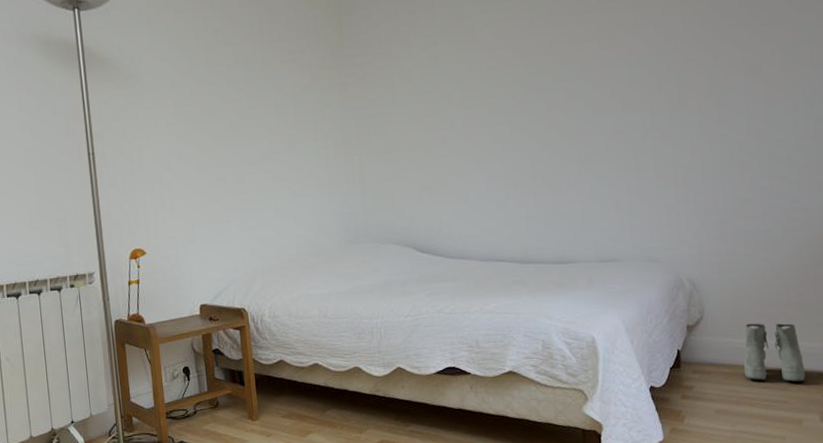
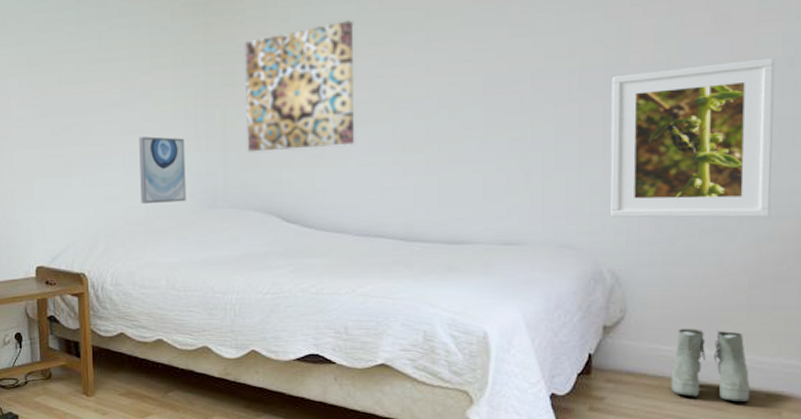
wall art: none [288,183,332,243] -> present [139,136,186,204]
wall art: none [375,78,473,193] -> present [245,20,354,152]
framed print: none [676,99,807,234] -> present [610,57,775,218]

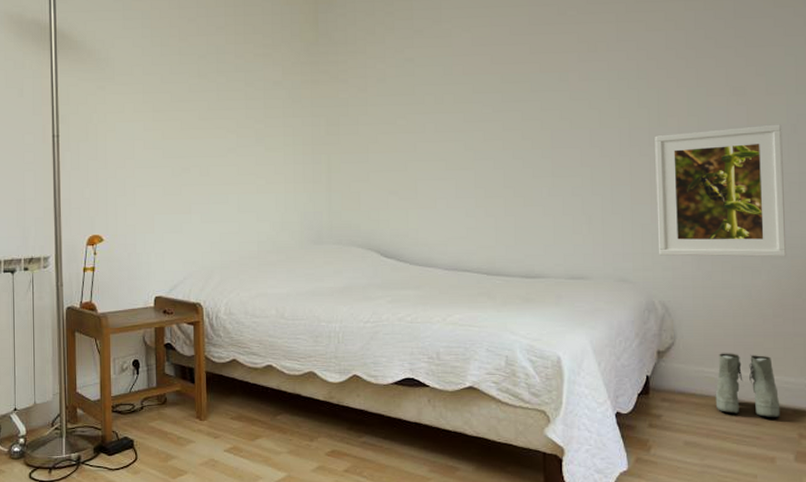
wall art: present [139,136,186,204] -> none [252,178,295,240]
wall art: present [245,20,354,152] -> none [347,82,442,194]

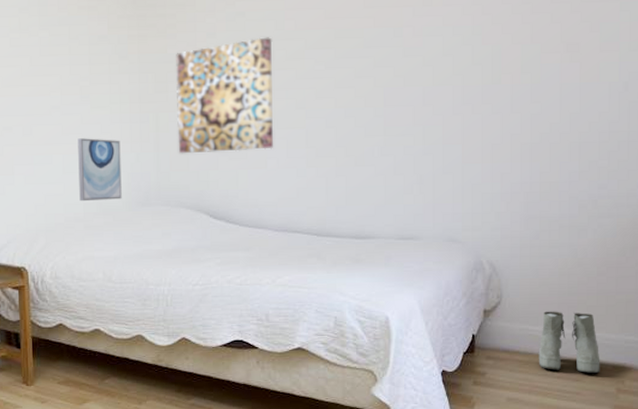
wall art: none [252,178,295,240] -> present [78,138,122,202]
wall art: none [347,82,442,194] -> present [176,37,273,154]
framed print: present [655,124,787,257] -> none [487,82,614,216]

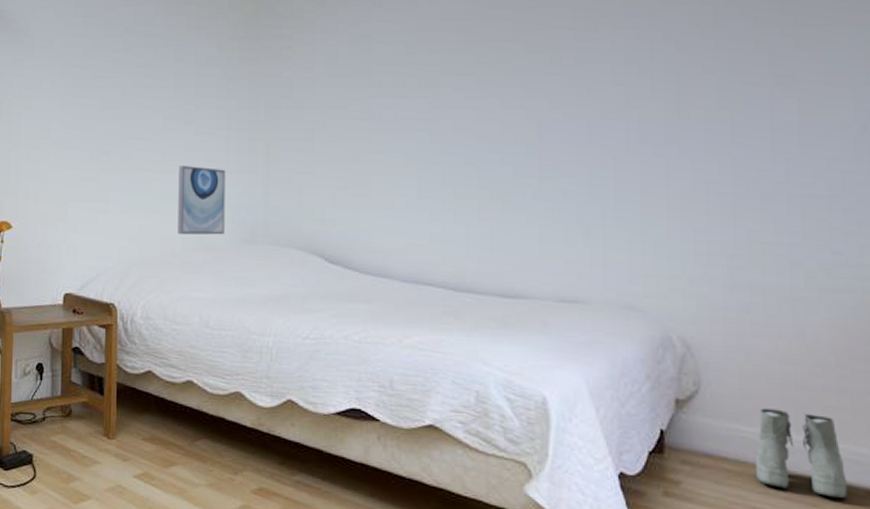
wall art: present [176,37,273,154] -> none [290,61,403,188]

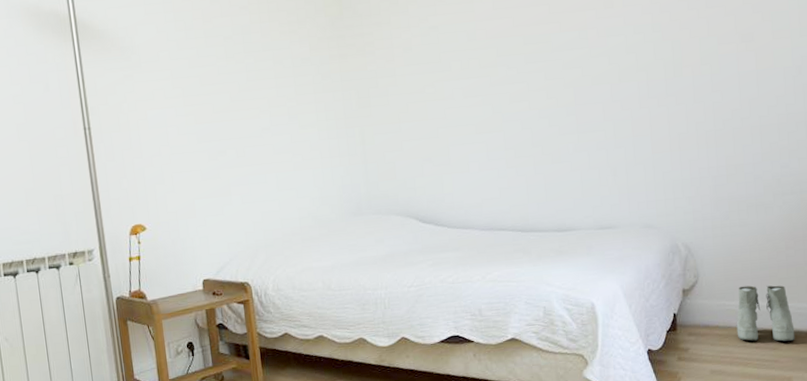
wall art: present [178,166,226,235] -> none [289,155,335,216]

